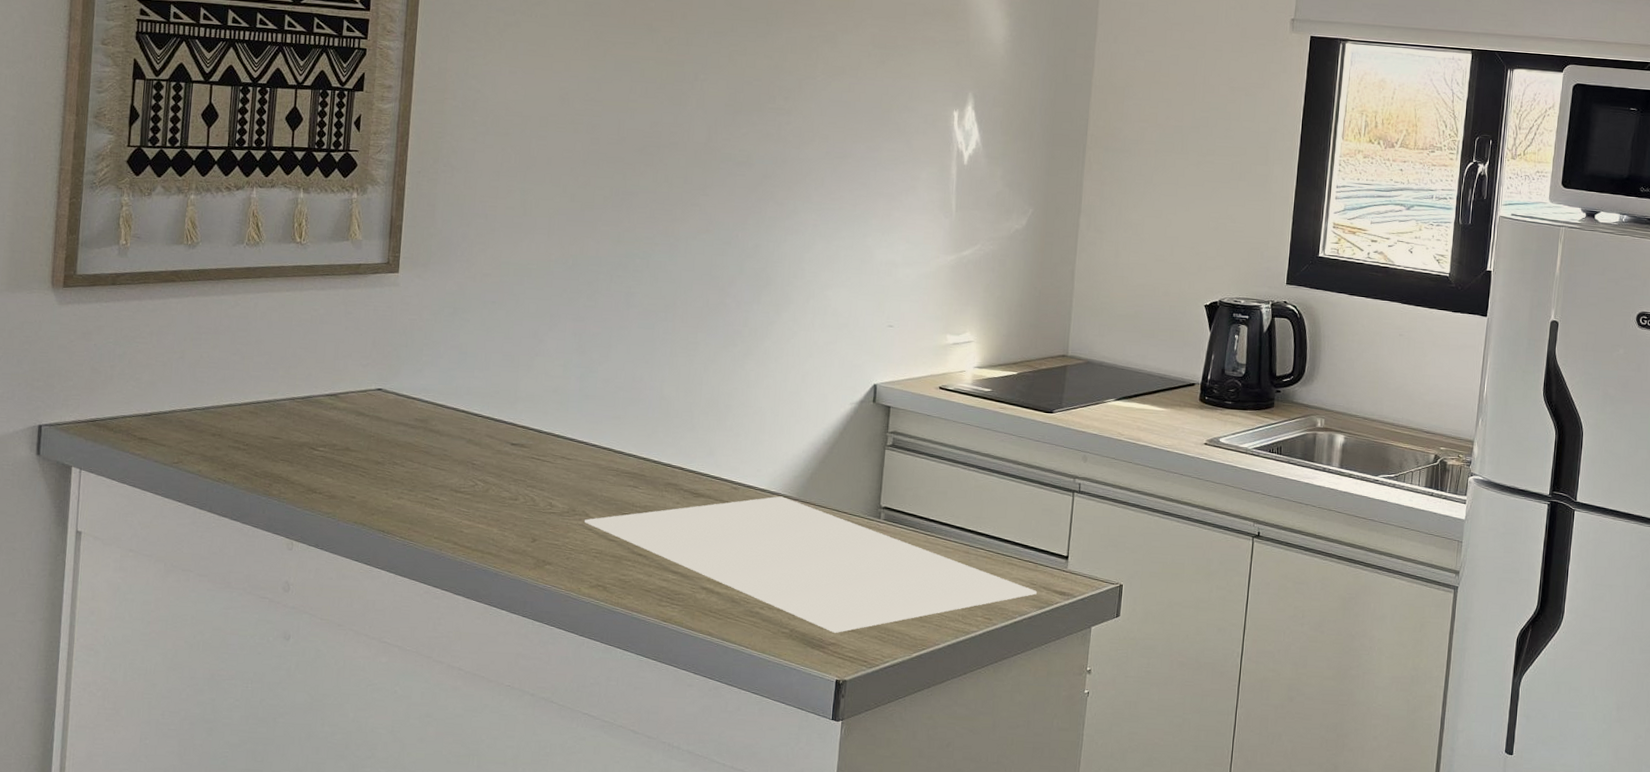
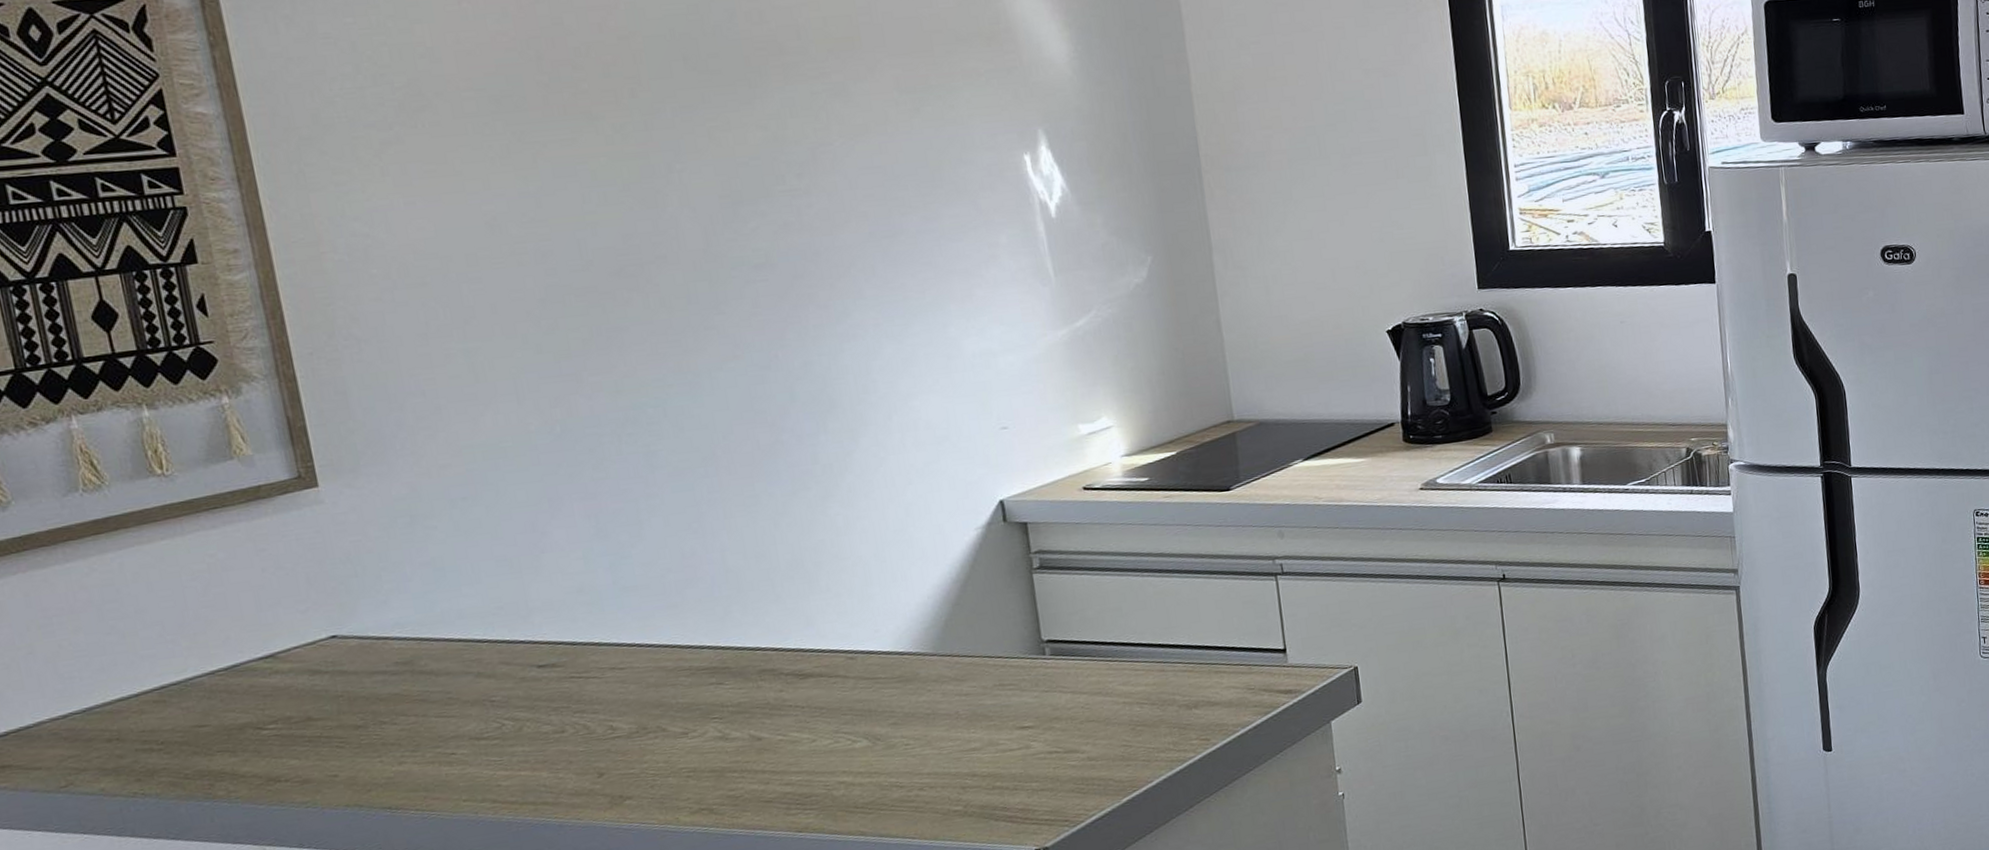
cutting board: present [585,496,1037,633] -> none [663,655,1257,798]

